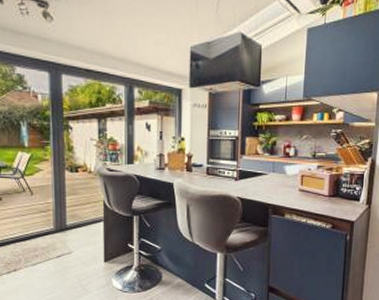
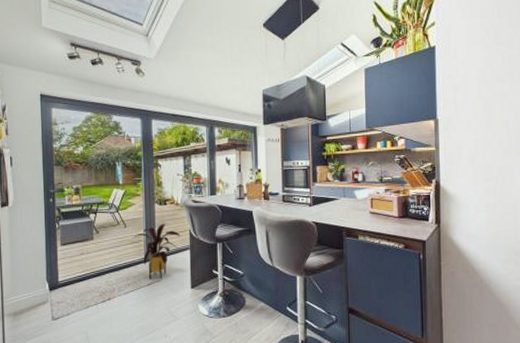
house plant: none [39,193,93,251] -> present [132,224,180,279]

